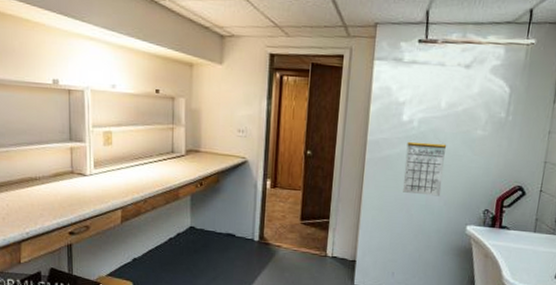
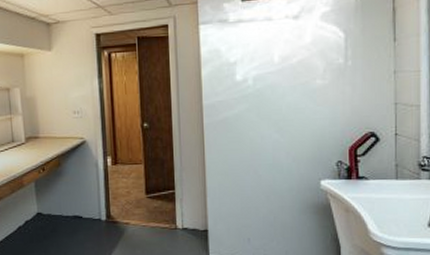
calendar: present [403,141,447,196] -> none [244,98,288,154]

